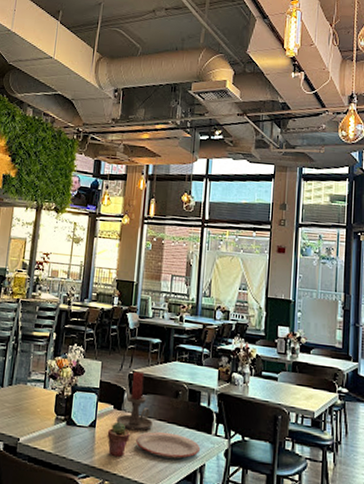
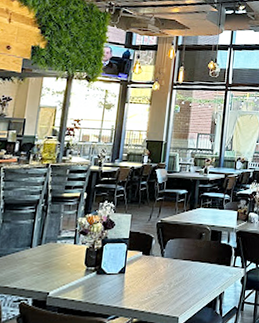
potted succulent: present [107,422,130,458] -> none [135,266,157,297]
candle holder: present [116,371,153,431] -> none [144,220,178,272]
plate: present [136,432,200,459] -> none [163,270,220,291]

